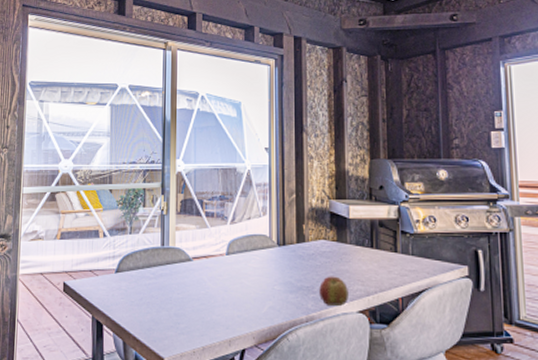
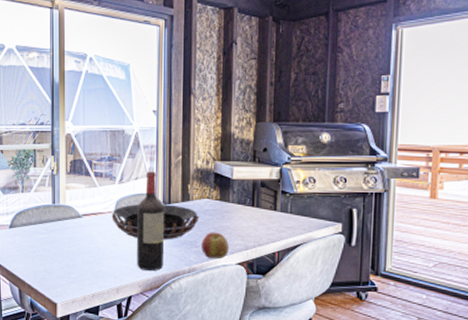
decorative bowl: none [223,246,316,286] -> present [111,204,200,240]
wine bottle: none [251,211,279,320] -> present [137,171,164,271]

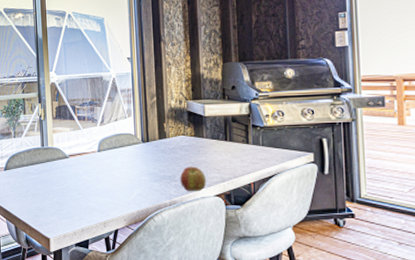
decorative bowl: present [111,204,200,240] -> none [95,142,177,176]
wine bottle: present [137,171,164,271] -> none [119,113,146,205]

